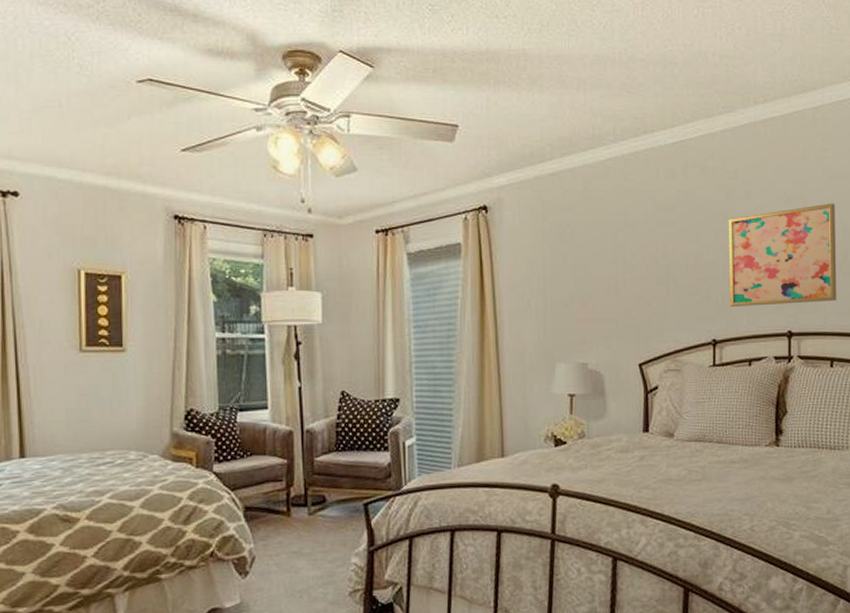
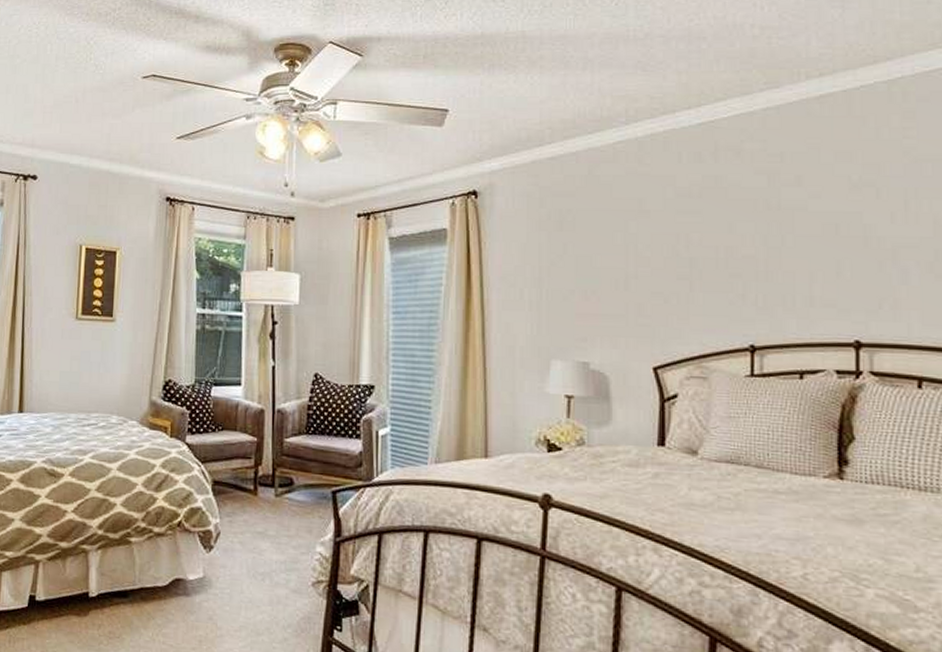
wall art: present [728,203,837,307] -> none [771,190,926,309]

